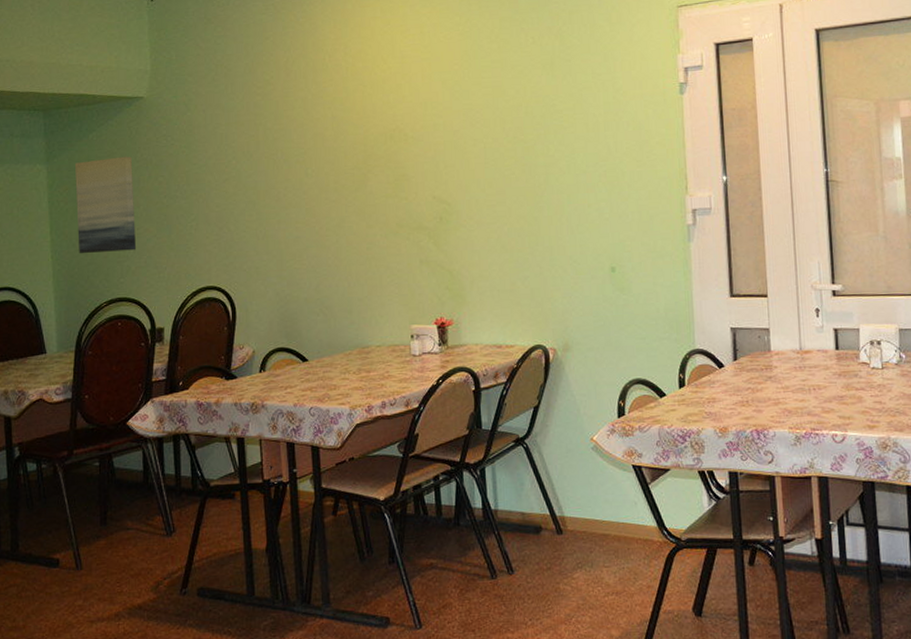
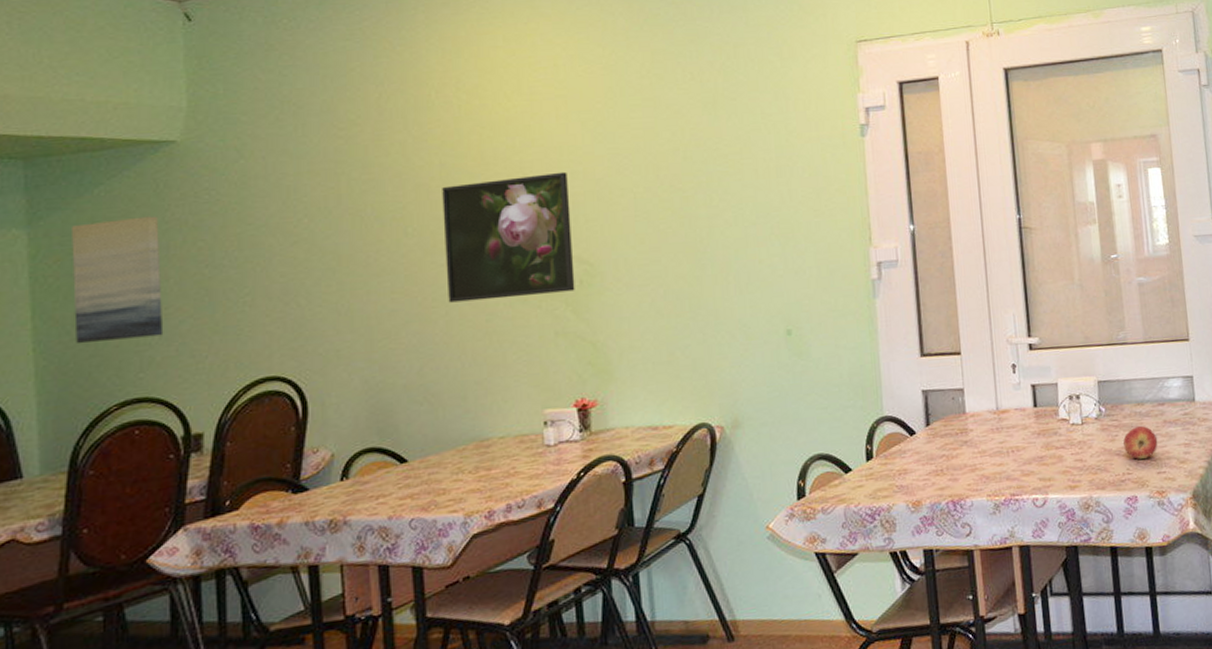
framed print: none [334,124,436,233] -> present [442,171,575,303]

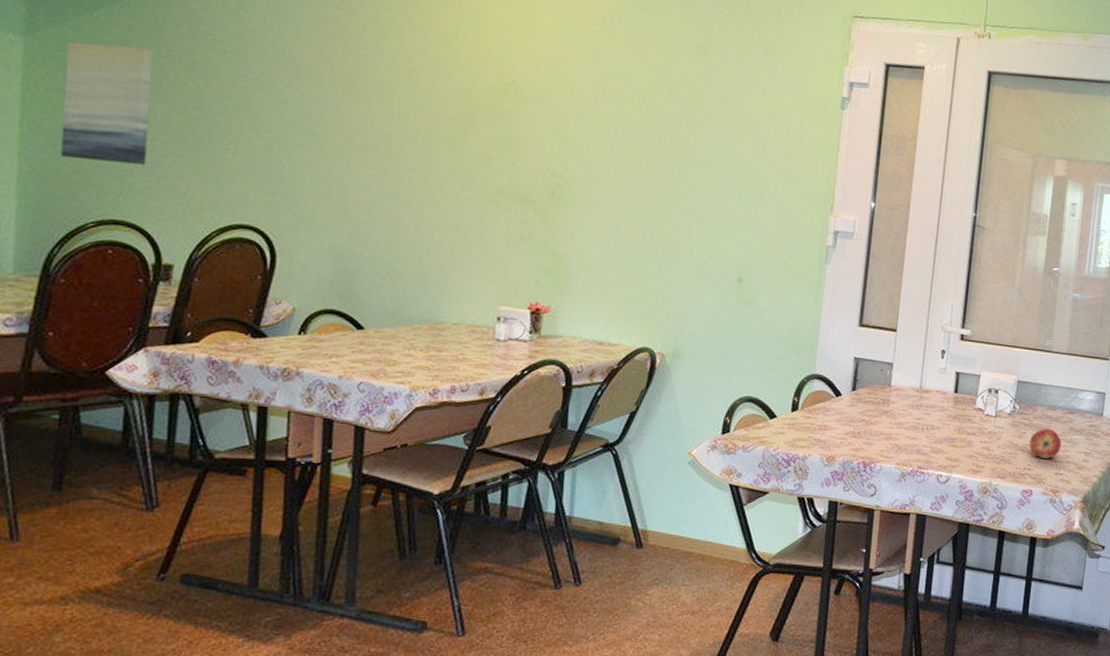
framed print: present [442,171,575,303] -> none [423,76,555,201]

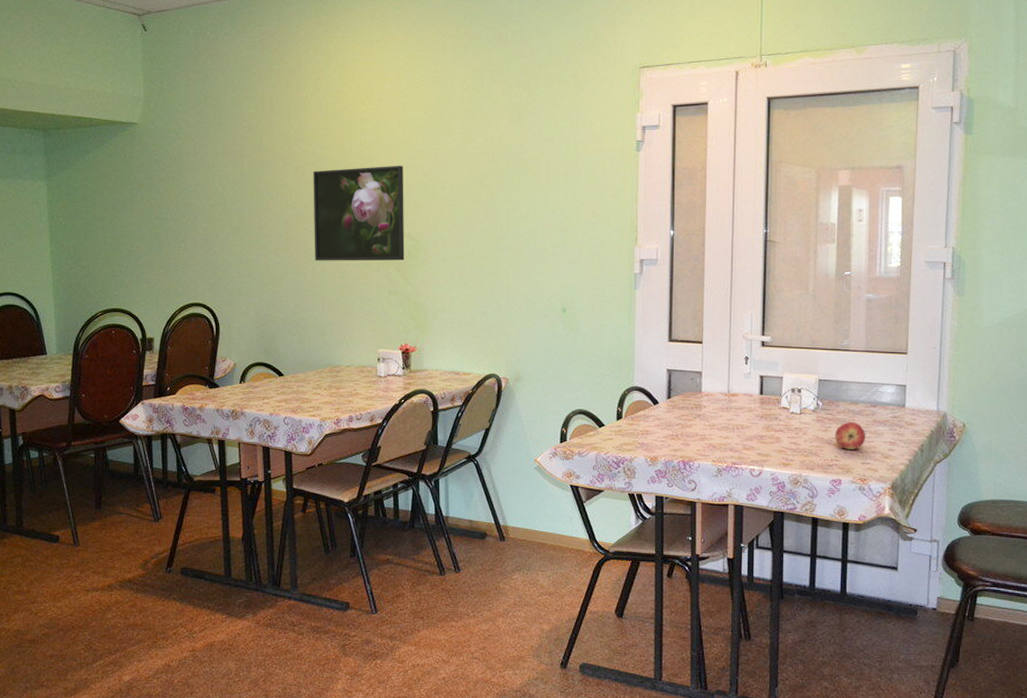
wall art: present [60,42,154,166] -> none [73,178,130,266]
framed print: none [423,76,555,201] -> present [313,165,405,261]

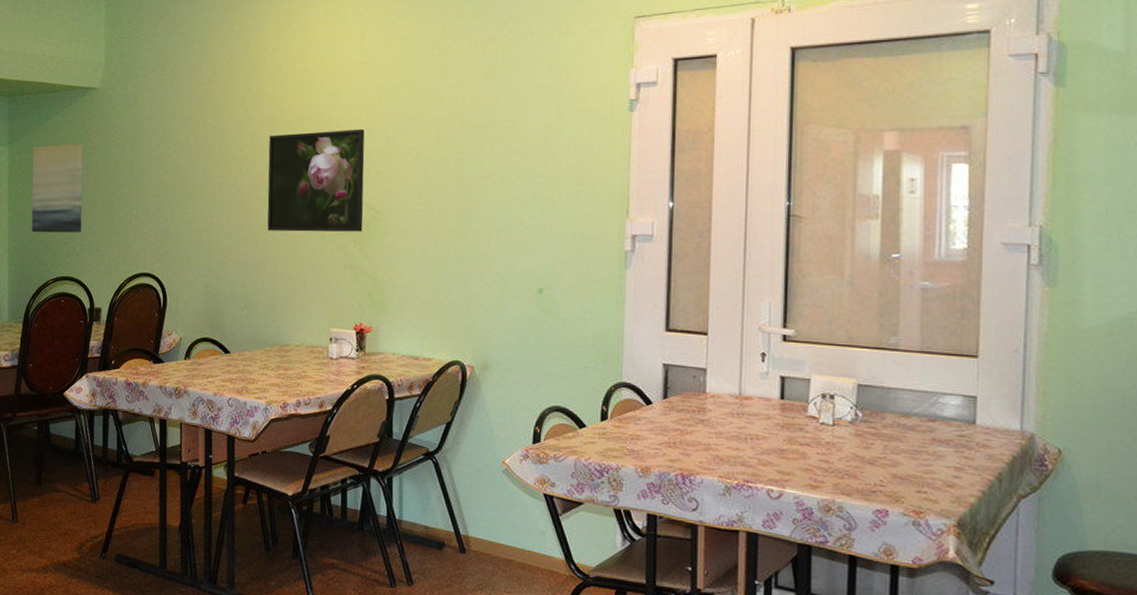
wall art: none [73,178,130,266] -> present [31,143,83,233]
apple: present [835,421,866,451] -> none [880,438,922,475]

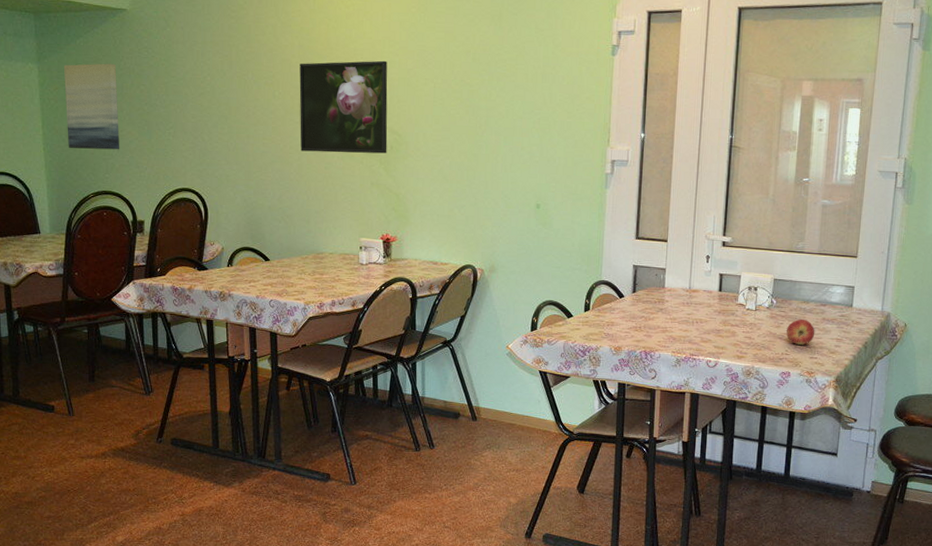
apple: none [880,438,922,475] -> present [786,319,815,346]

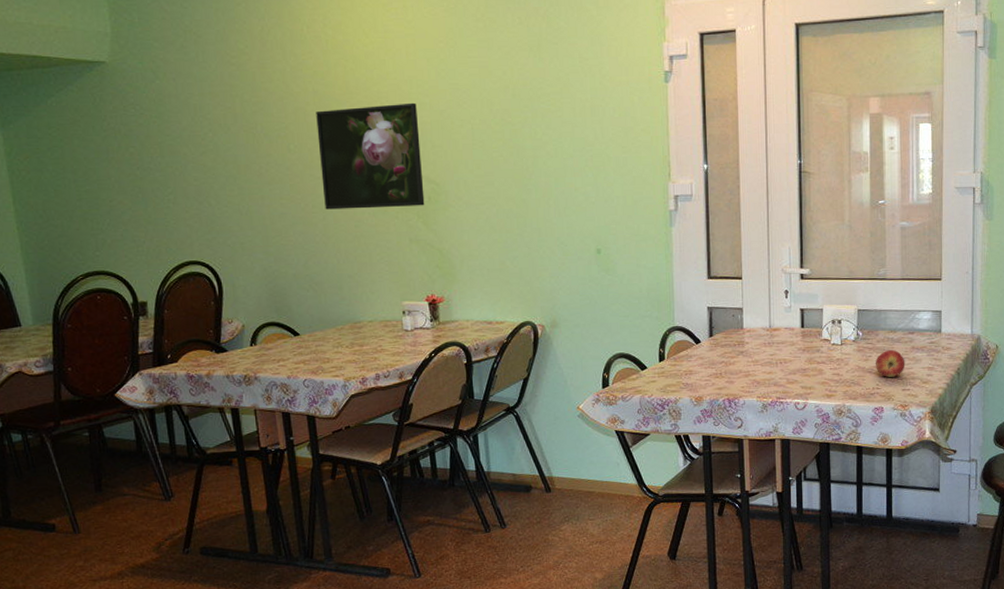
wall art: present [64,63,120,150] -> none [34,124,111,225]

